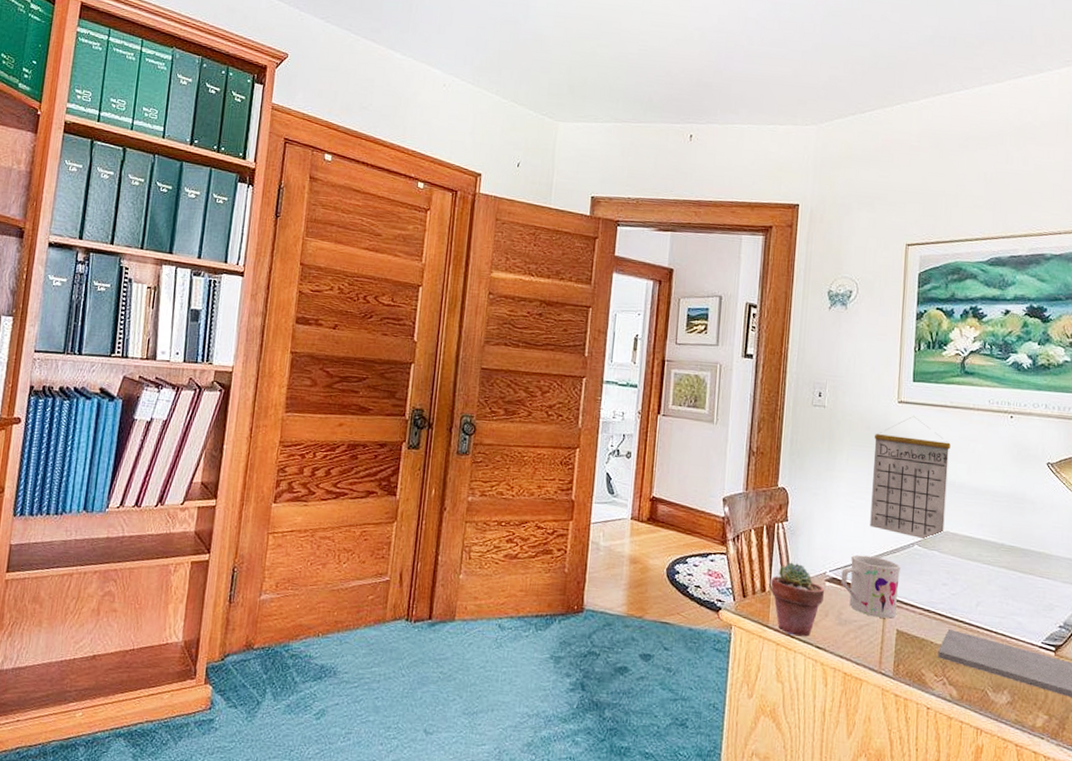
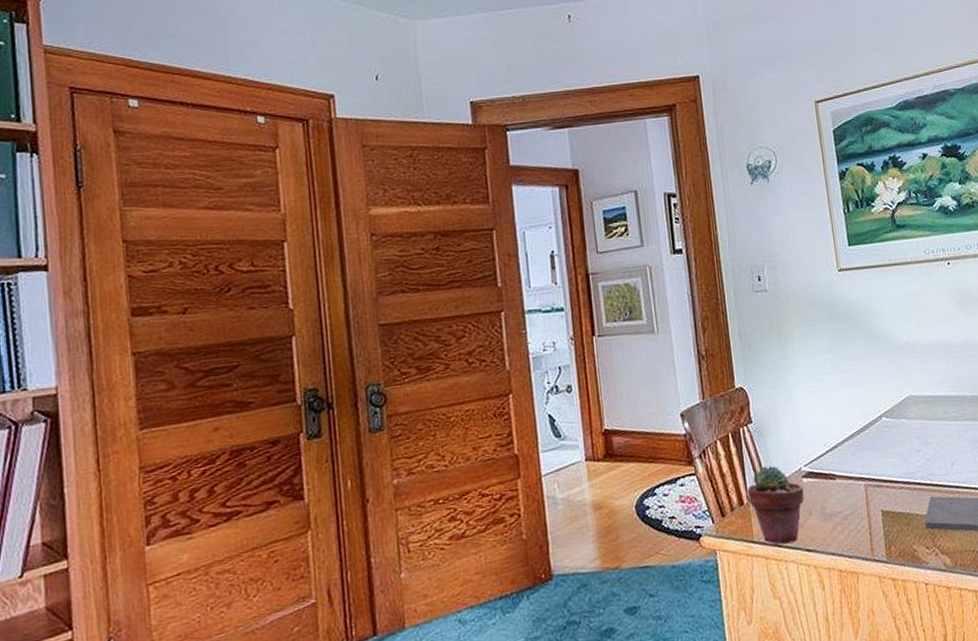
mug: present [841,554,900,619] -> none [816,438,879,504]
calendar: present [870,415,951,540] -> none [822,281,907,410]

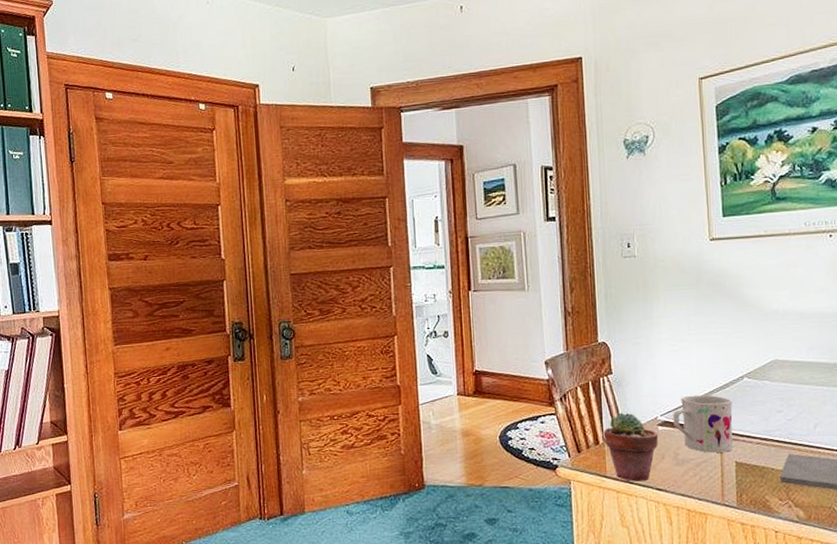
mug: none [816,438,879,504] -> present [673,394,734,453]

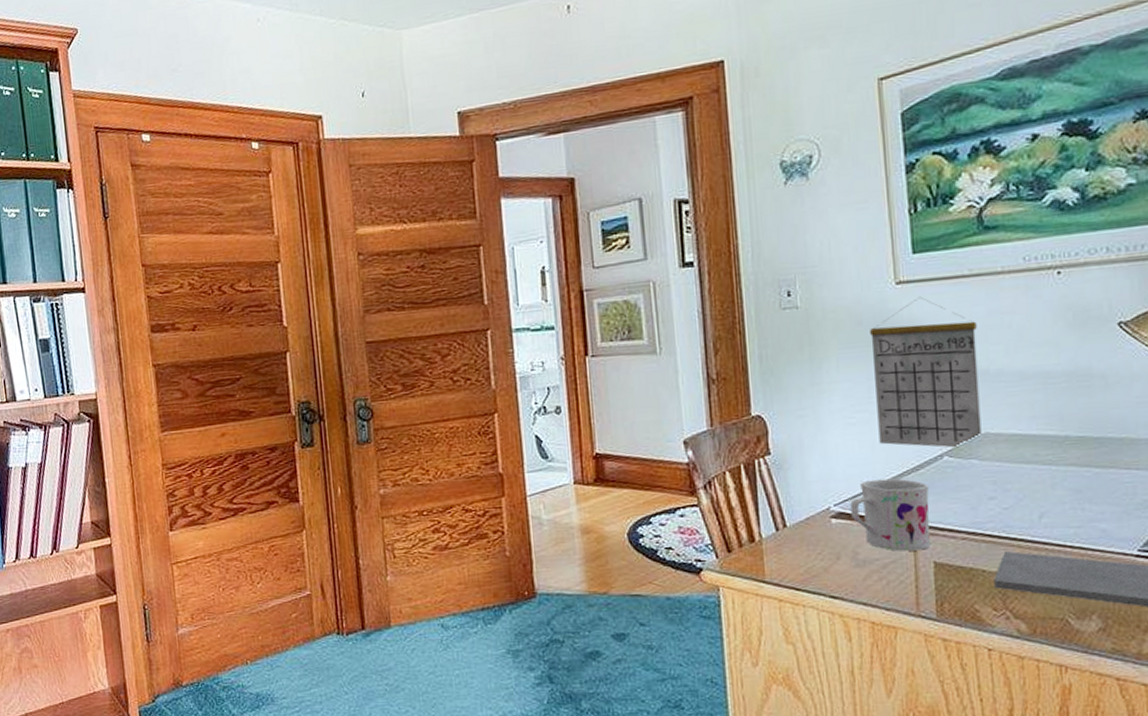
potted succulent: present [603,412,659,482] -> none [760,502,832,588]
calendar: none [690,250,772,371] -> present [870,296,982,448]

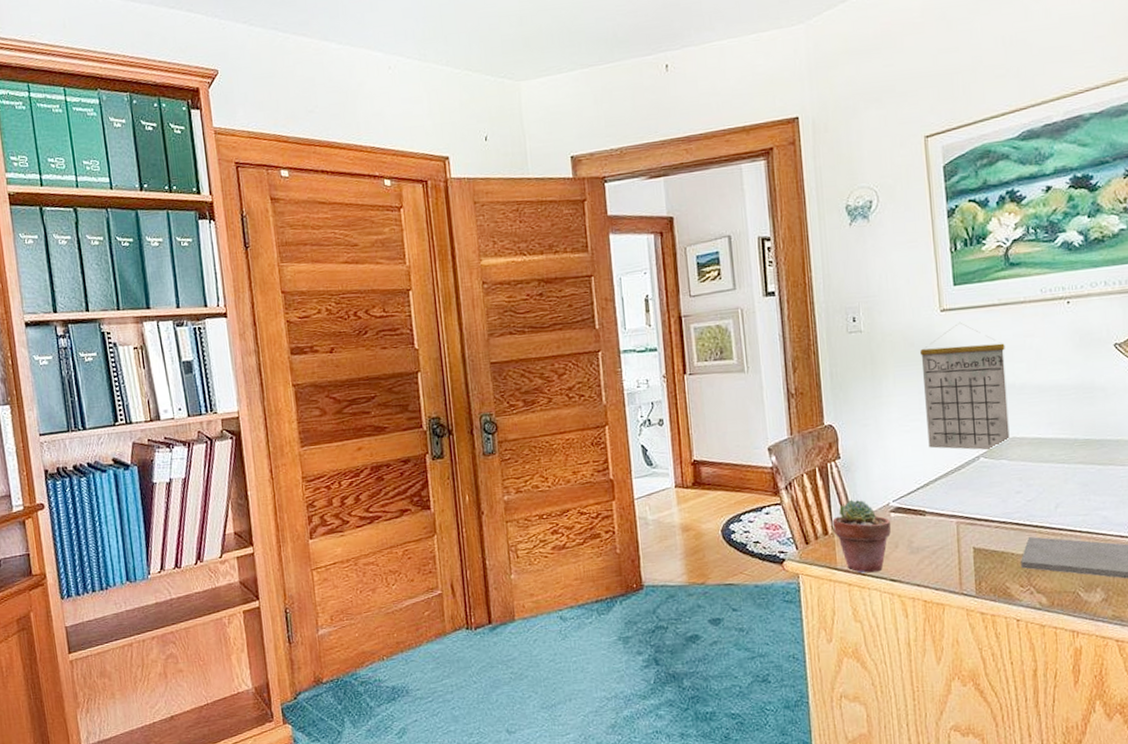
potted succulent: none [760,502,832,588] -> present [832,499,891,574]
mug: present [850,478,932,552] -> none [906,477,972,540]

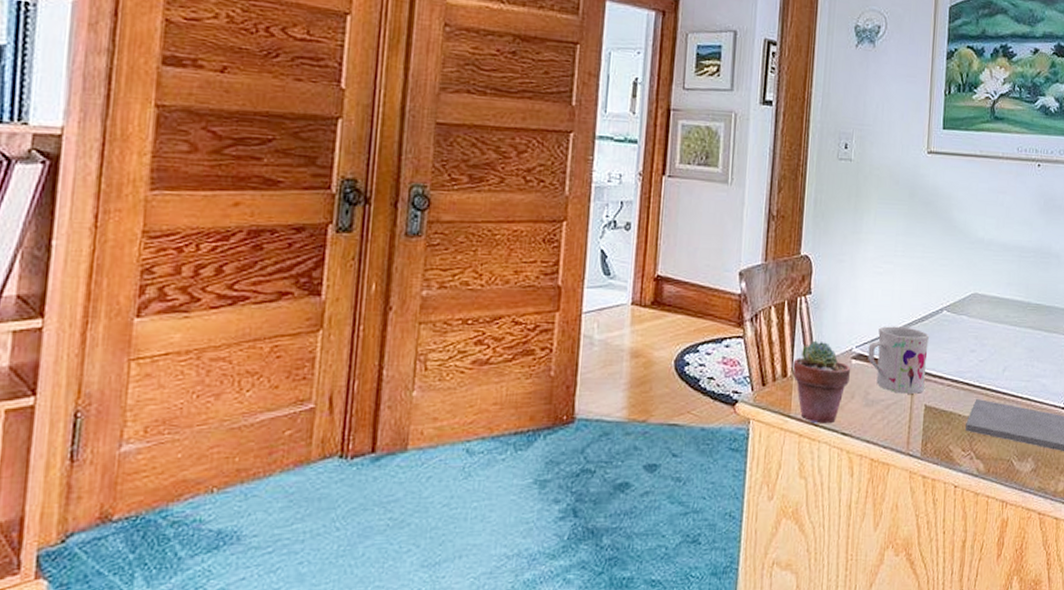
mug: none [906,477,972,540] -> present [868,326,929,394]
calendar: present [920,322,1010,451] -> none [898,167,980,304]

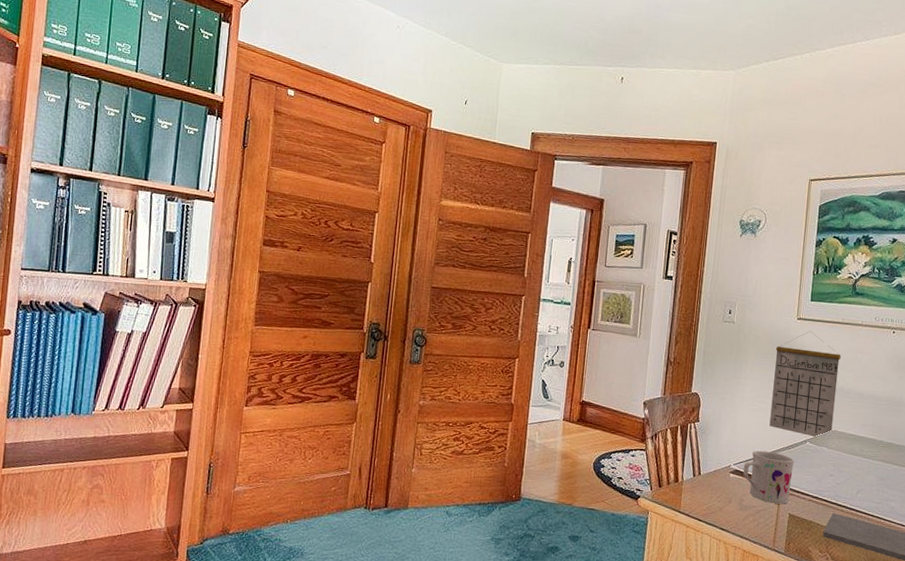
potted succulent: present [792,340,851,424] -> none [682,457,729,520]
calendar: none [898,167,980,304] -> present [769,330,841,438]

